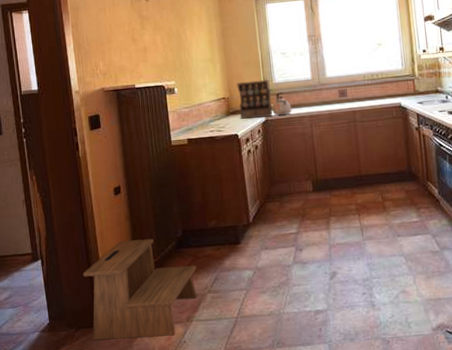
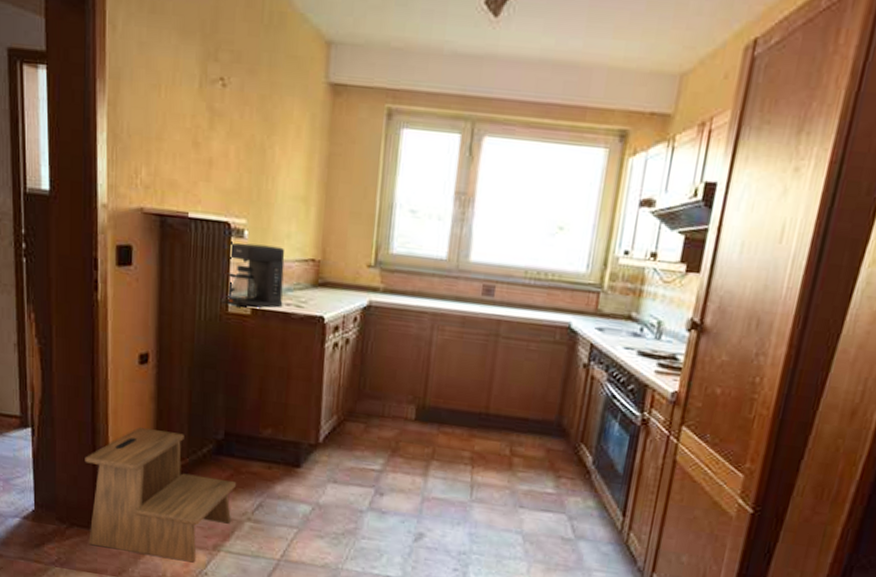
coffee maker: none [166,94,209,141] -> present [222,242,285,309]
spice rack: present [237,79,272,119] -> none [331,241,384,302]
kettle: present [272,92,292,116] -> none [379,268,410,304]

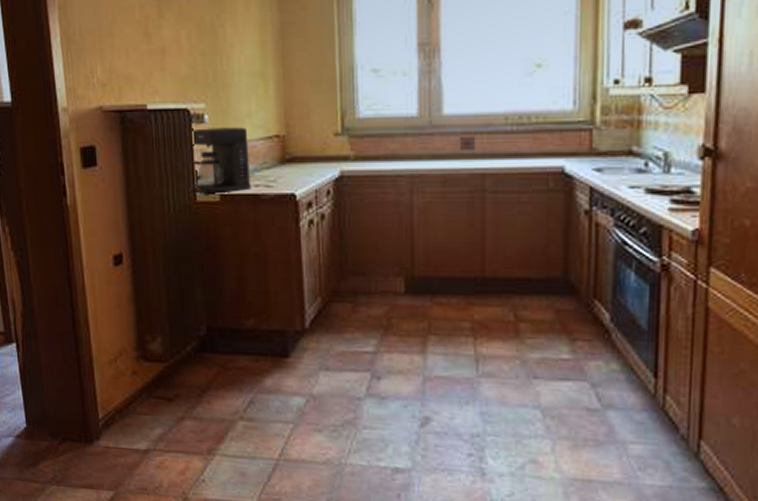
step stool: present [85,427,237,563] -> none [70,332,225,470]

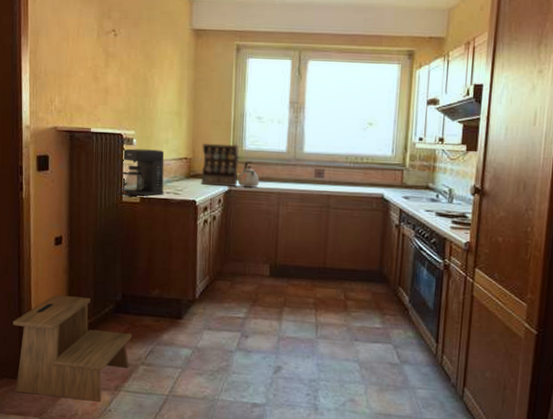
step stool: none [70,332,225,470] -> present [13,295,133,402]
spice rack: none [299,111,352,172] -> present [201,143,240,187]
kettle: none [351,133,383,171] -> present [237,161,260,188]

